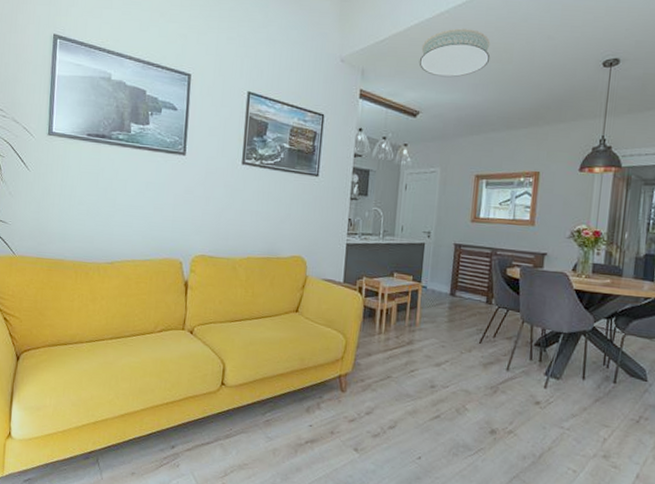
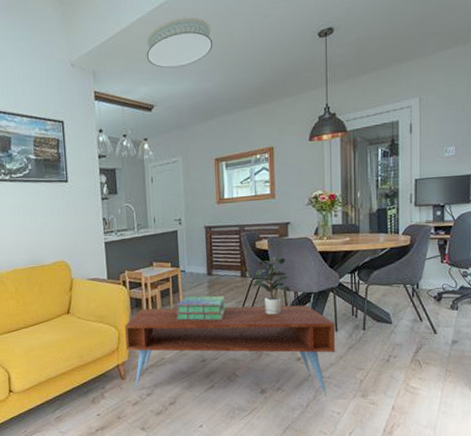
coffee table: none [352,320,584,451] -> present [124,305,336,397]
stack of books: none [409,315,466,347] -> present [175,295,227,321]
potted plant: none [495,287,539,351] -> present [251,256,291,315]

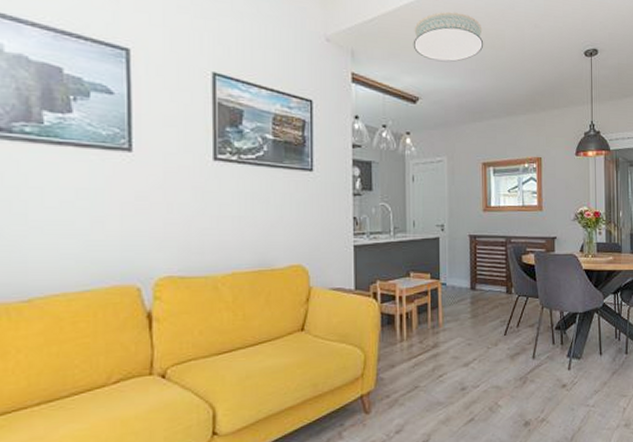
coffee table: present [124,305,336,397] -> none [372,326,600,428]
stack of books: present [175,295,227,321] -> none [433,313,490,342]
potted plant: present [251,256,291,315] -> none [516,272,556,337]

